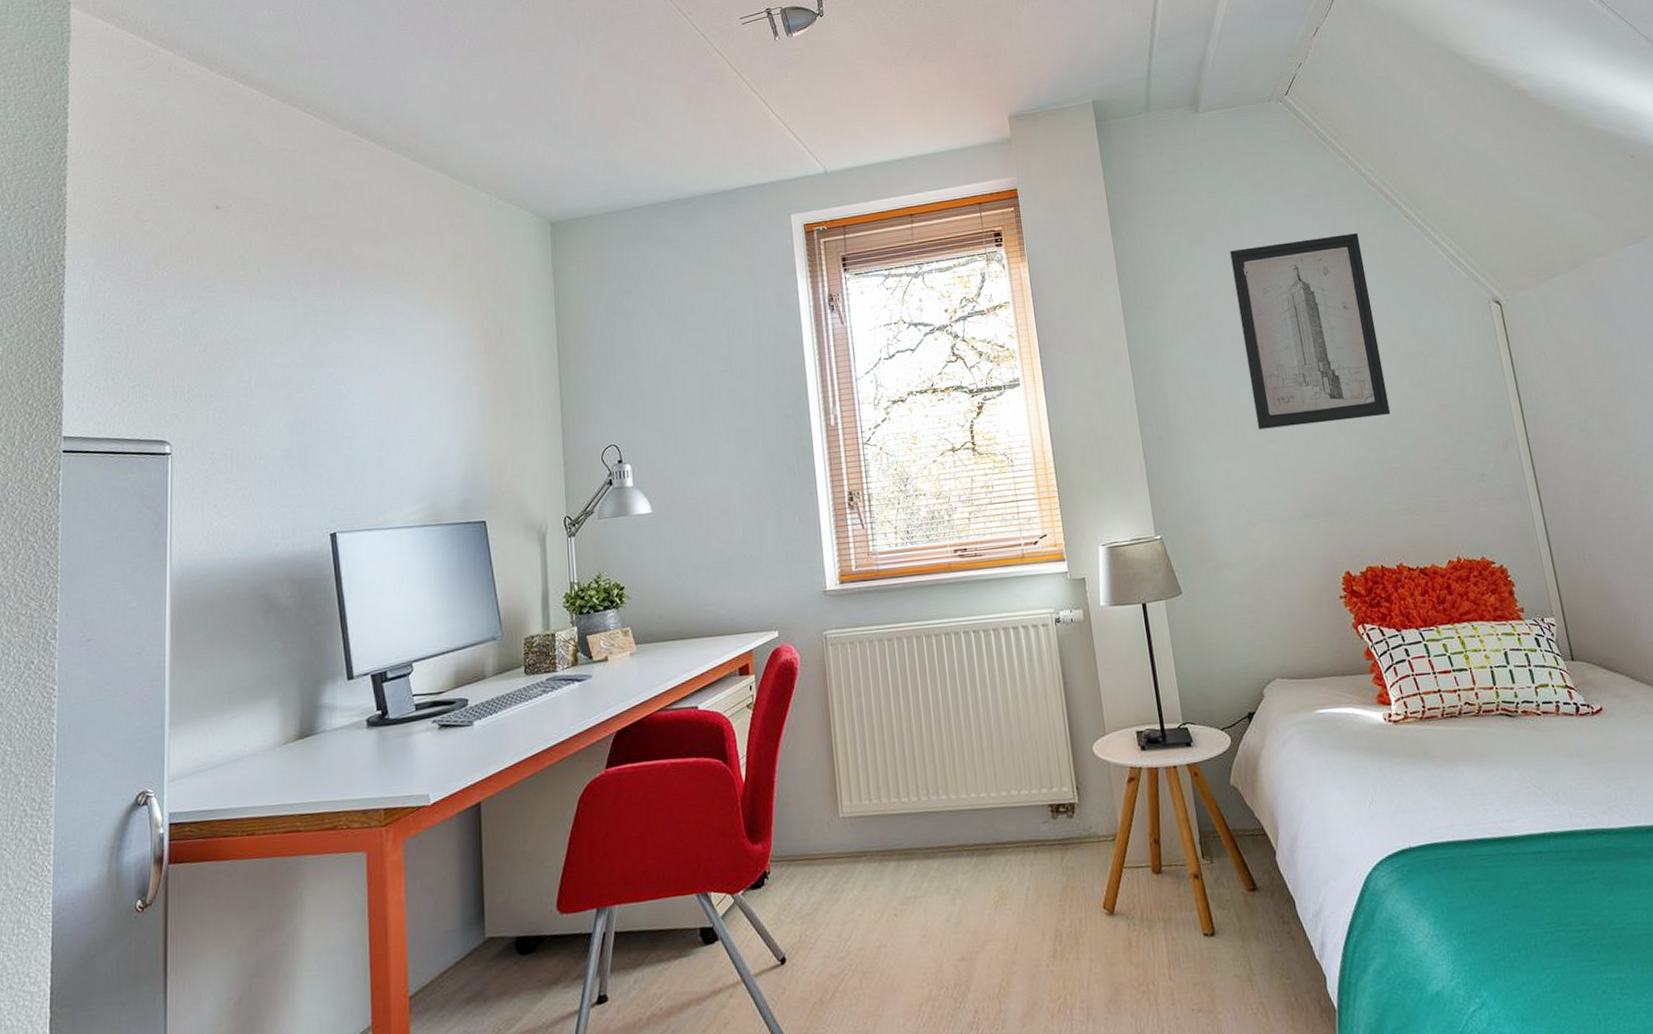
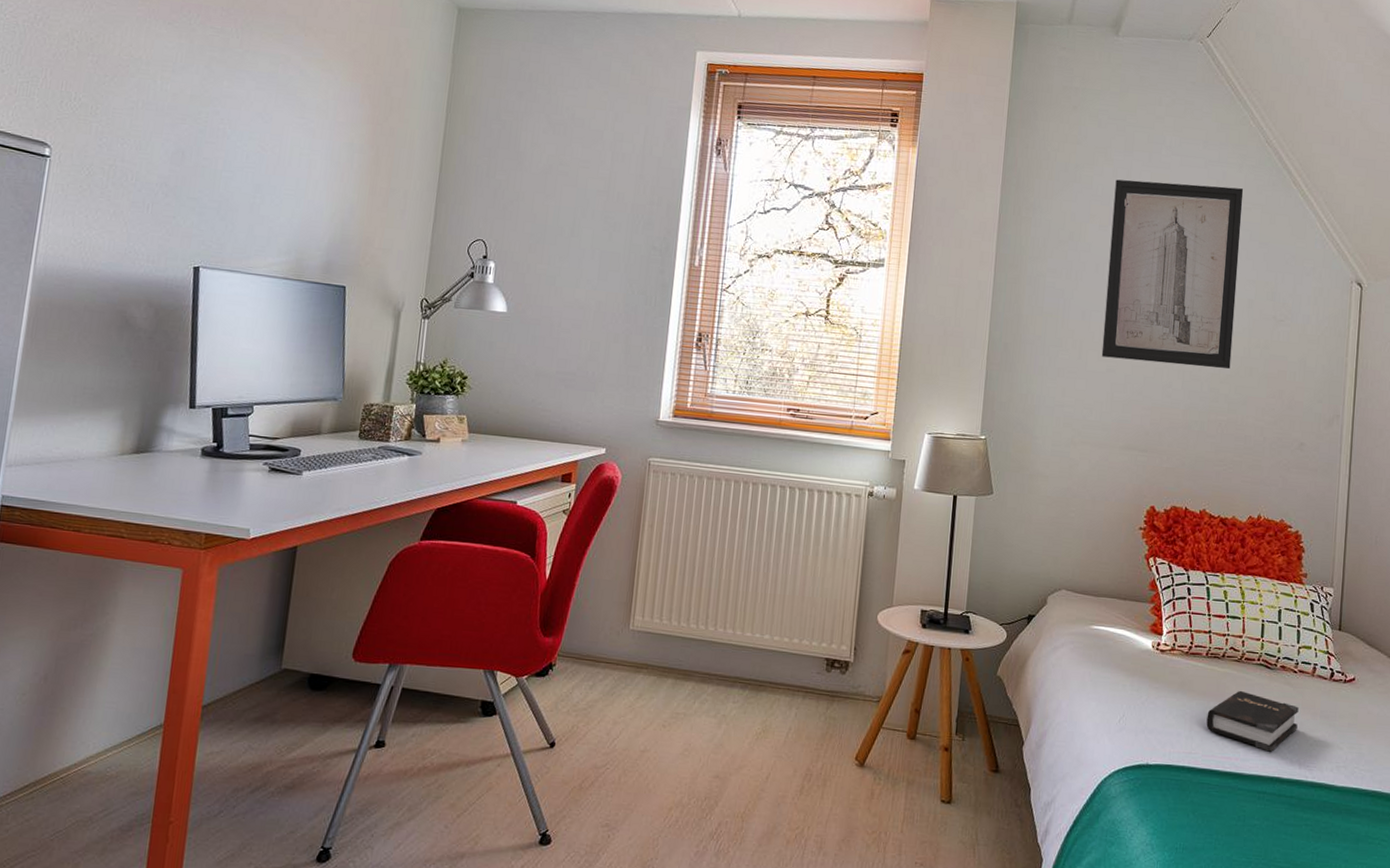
hardback book: none [1458,746,1557,807] -> present [1206,690,1299,752]

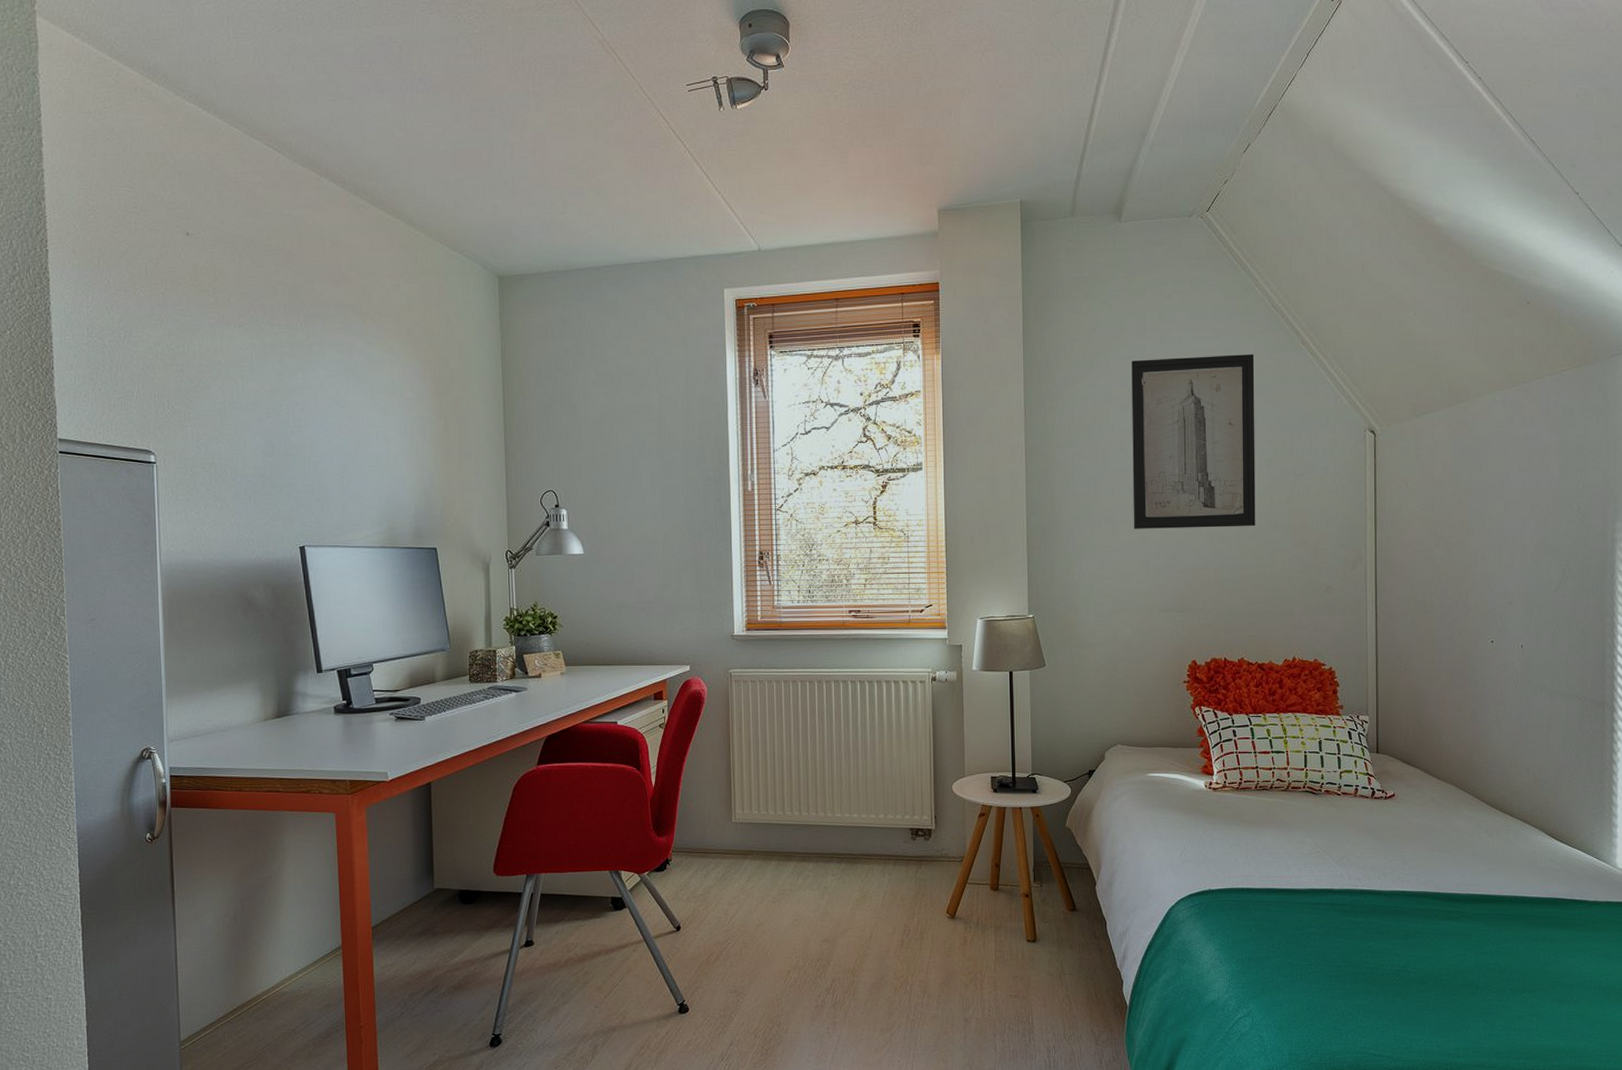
hardback book: present [1206,690,1299,752] -> none [1260,816,1345,867]

